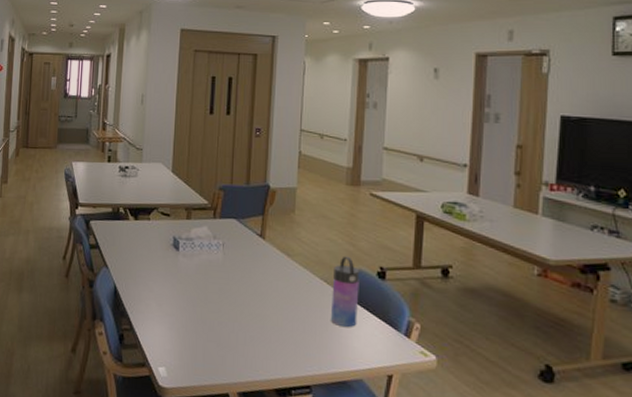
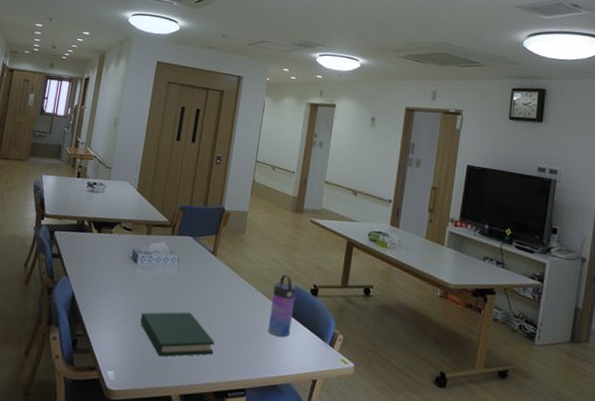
hardback book: none [187,302,271,352] -> present [139,312,215,357]

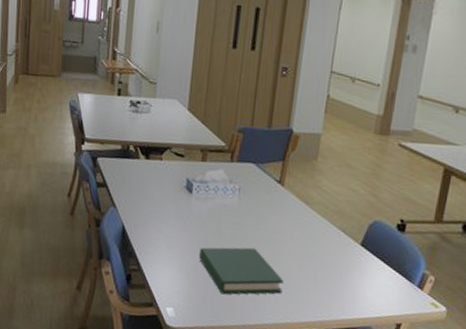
water bottle: present [268,274,296,337] -> none [345,206,379,277]

